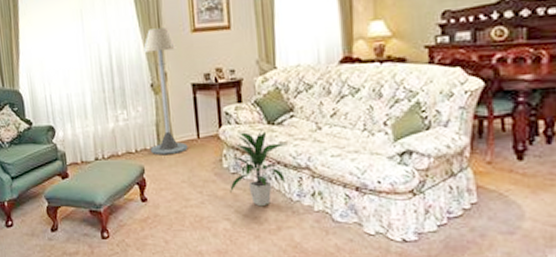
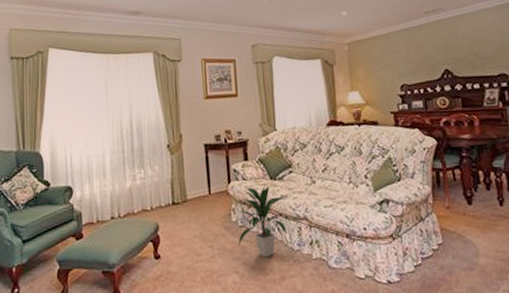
floor lamp: present [144,27,188,155] -> none [162,95,200,212]

